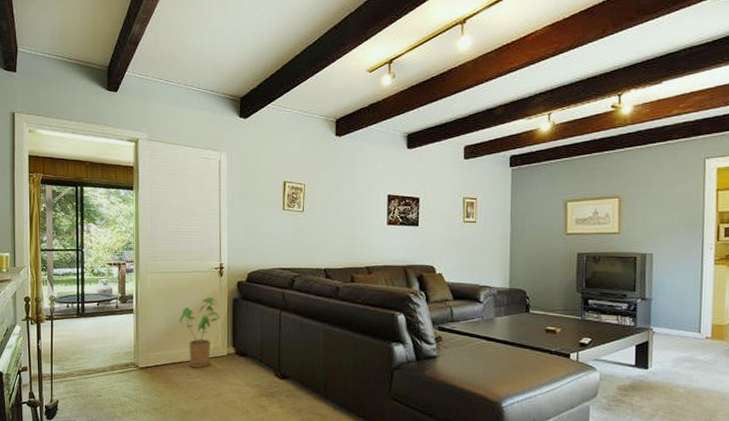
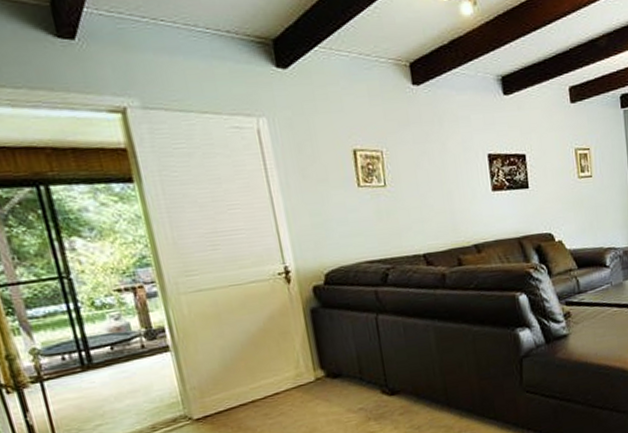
house plant: present [179,296,221,368] -> none [239,311,298,405]

